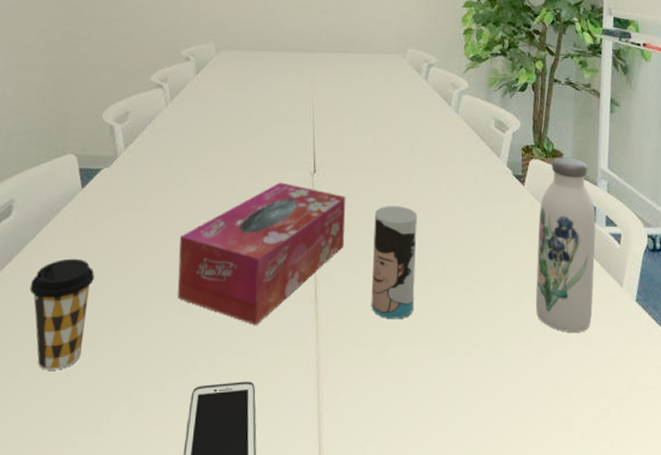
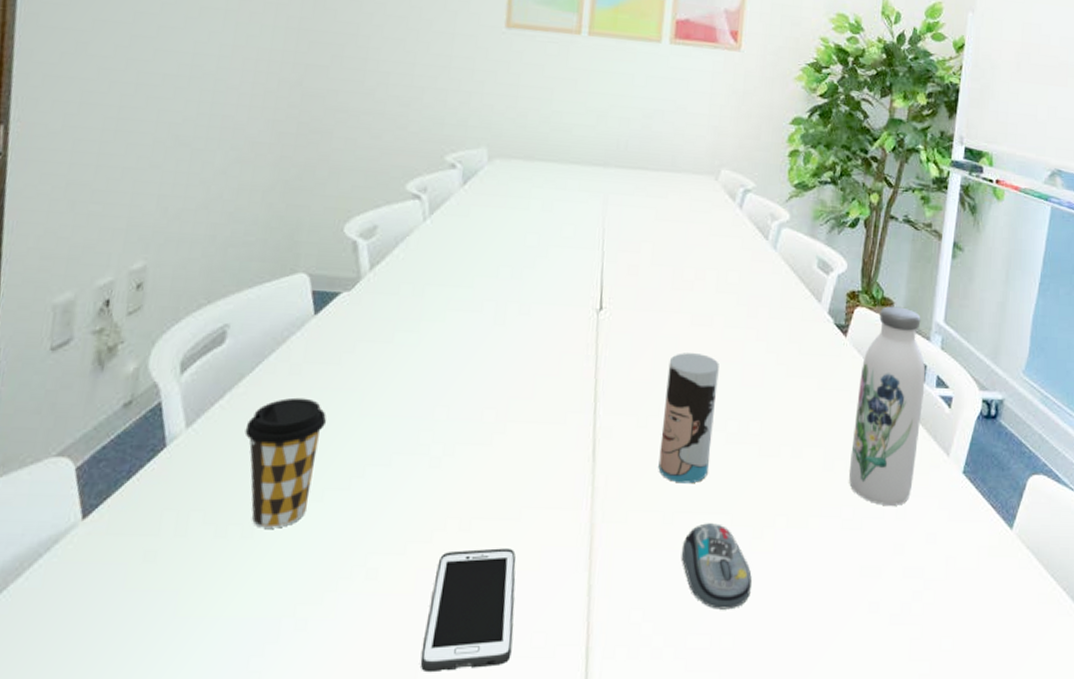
tissue box: present [178,182,346,325] -> none [427,319,637,484]
computer mouse: none [395,354,458,430] -> present [681,523,752,610]

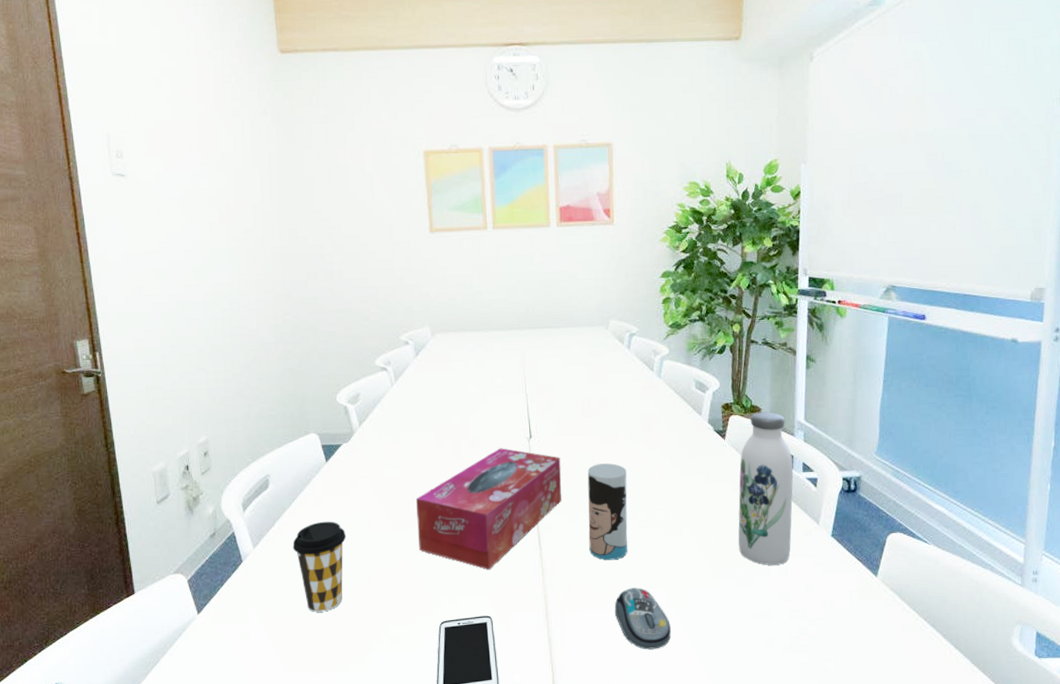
tissue box: none [427,319,637,484] -> present [415,448,562,570]

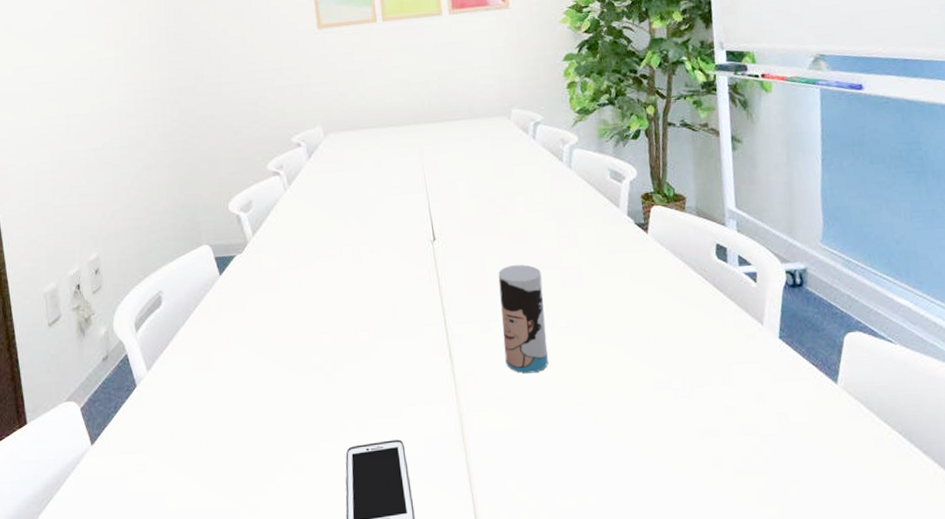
coffee cup: present [292,521,347,612] -> none [187,339,244,440]
tissue box: present [415,448,562,570] -> none [315,252,472,388]
computer mouse: present [614,588,671,650] -> none [538,404,604,475]
water bottle: present [738,412,794,565] -> none [666,200,733,374]

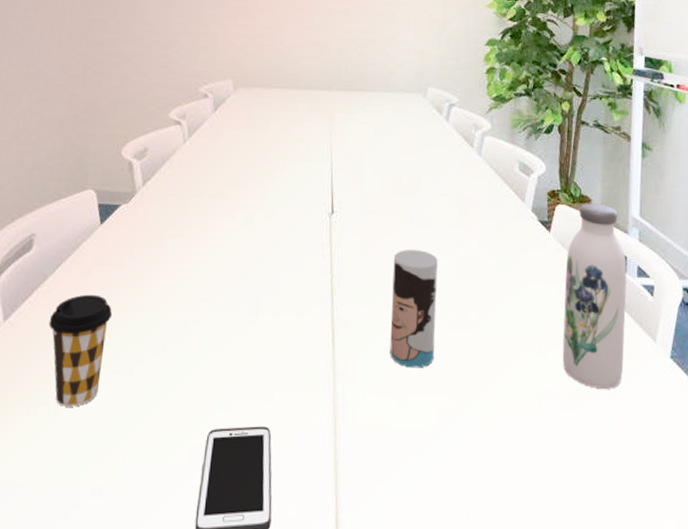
coffee cup: none [187,339,244,440] -> present [48,294,113,407]
water bottle: none [666,200,733,374] -> present [563,203,627,389]

